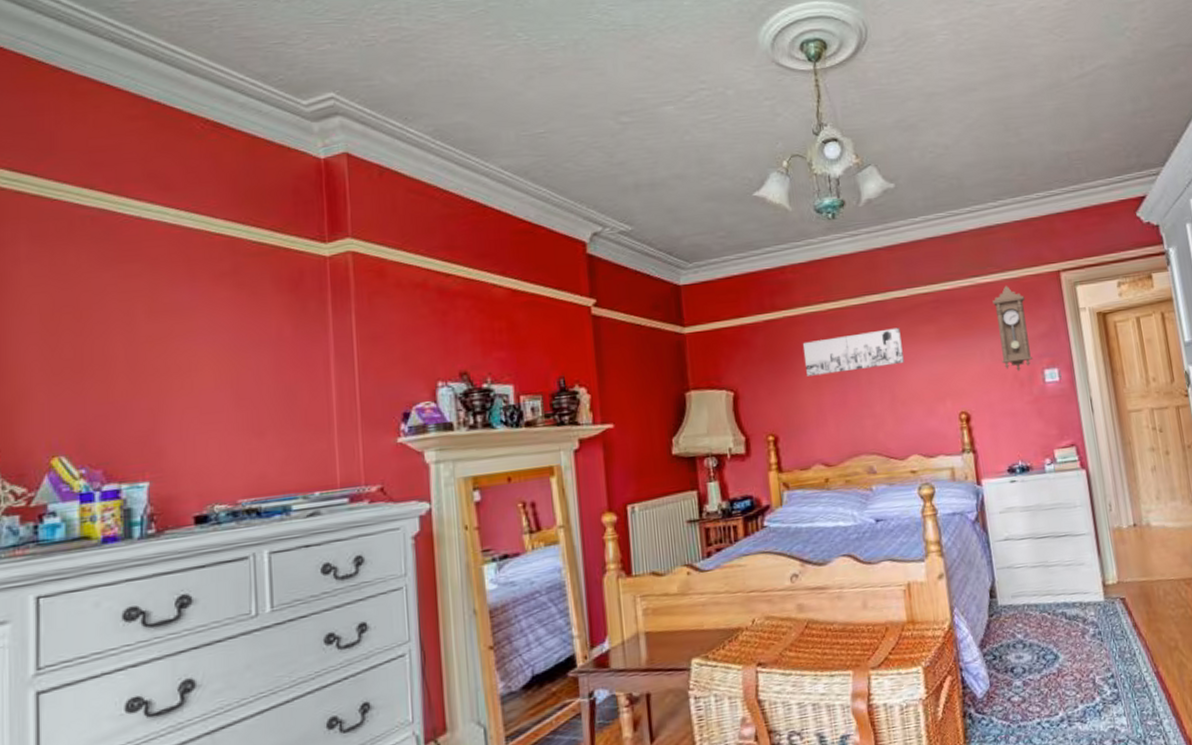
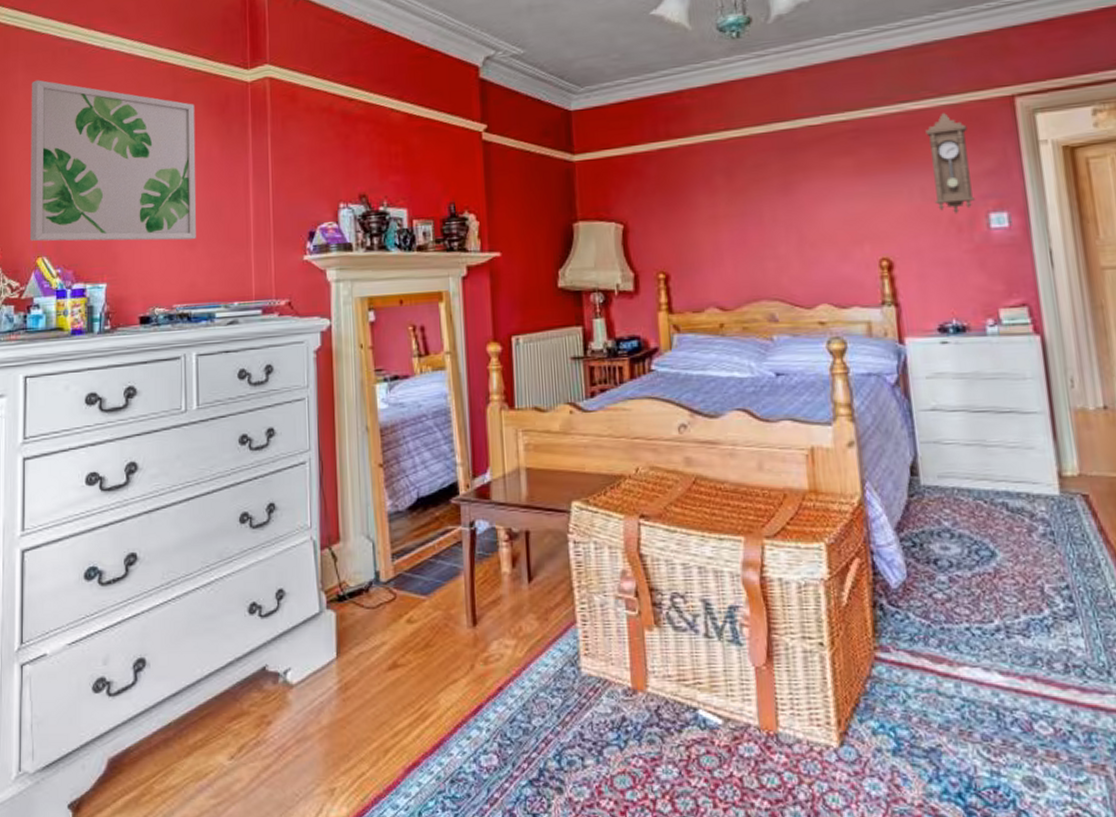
wall art: none [39,252,266,439] -> present [30,79,197,242]
wall art: present [803,327,904,376] -> none [699,159,815,211]

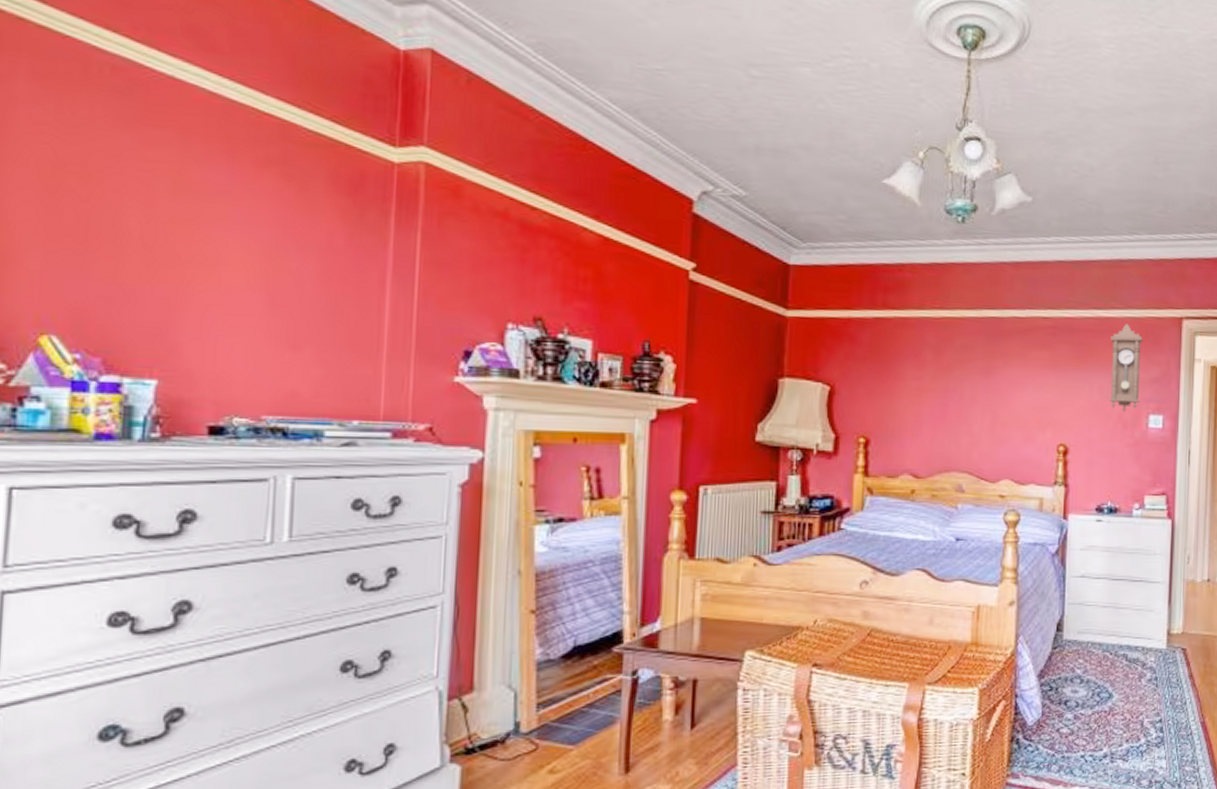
wall art: present [30,79,197,242] -> none [29,97,313,341]

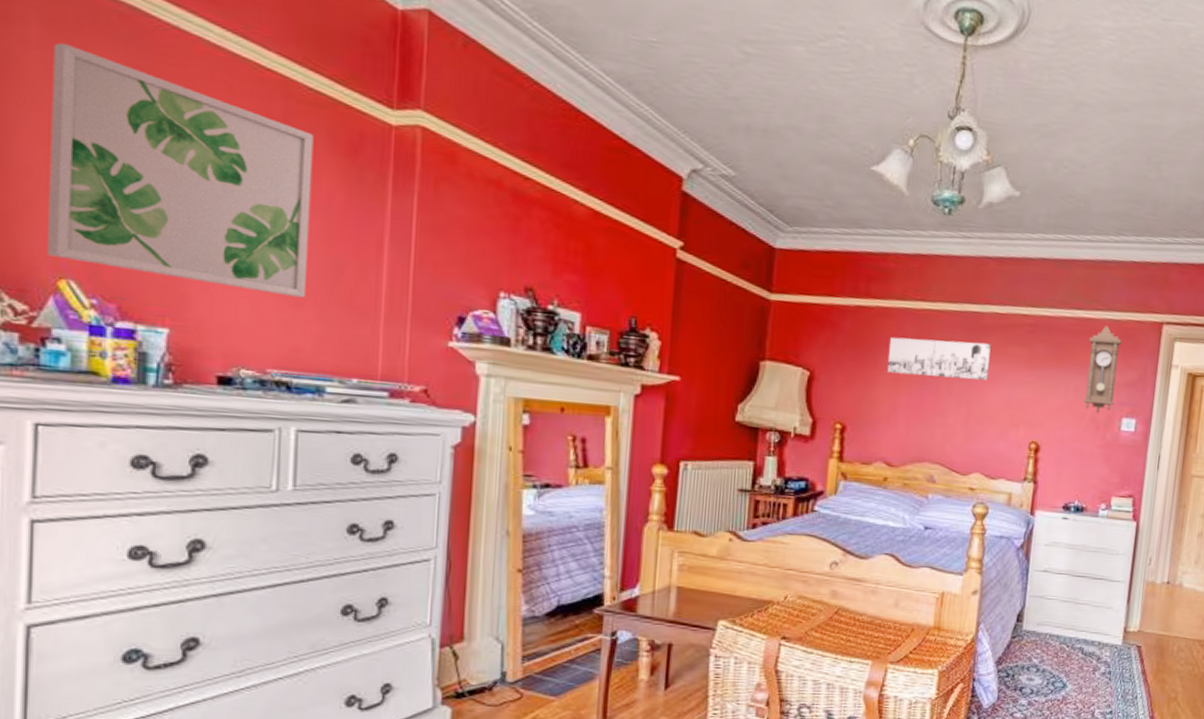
wall art: none [29,97,313,341] -> present [48,43,314,299]
wall art: none [908,346,1012,386] -> present [886,337,991,381]

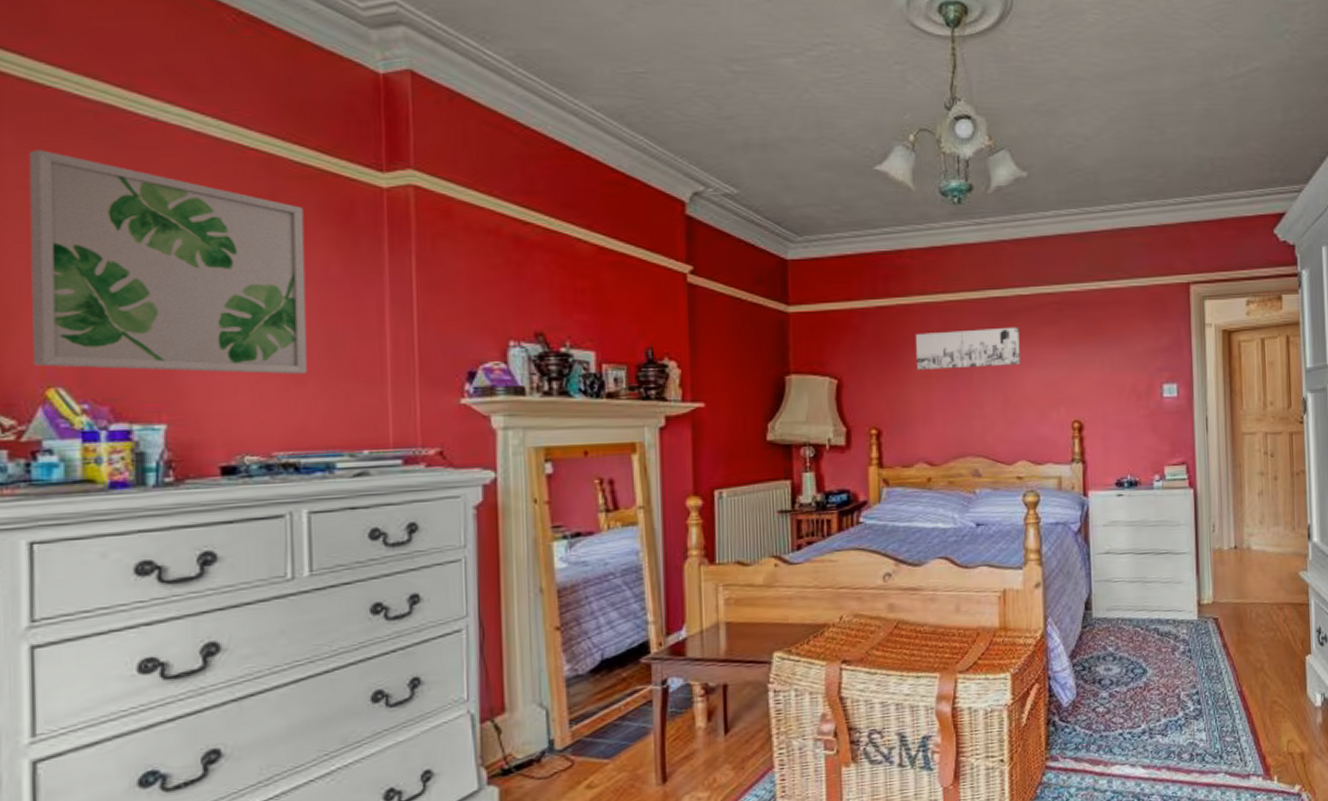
pendulum clock: present [1083,325,1122,414] -> none [1118,292,1154,384]

